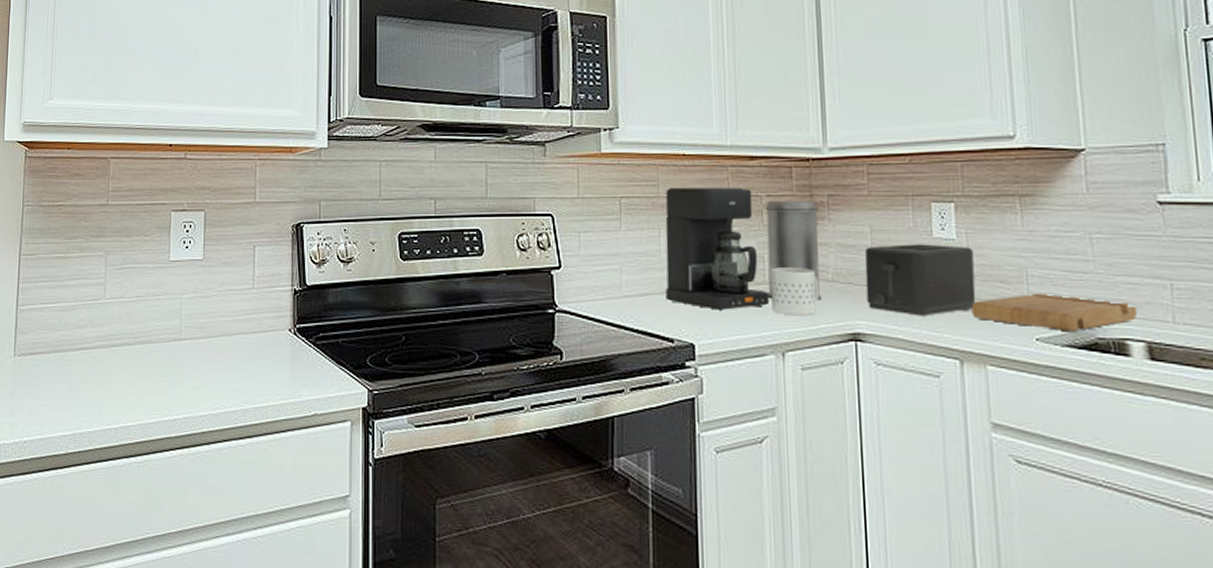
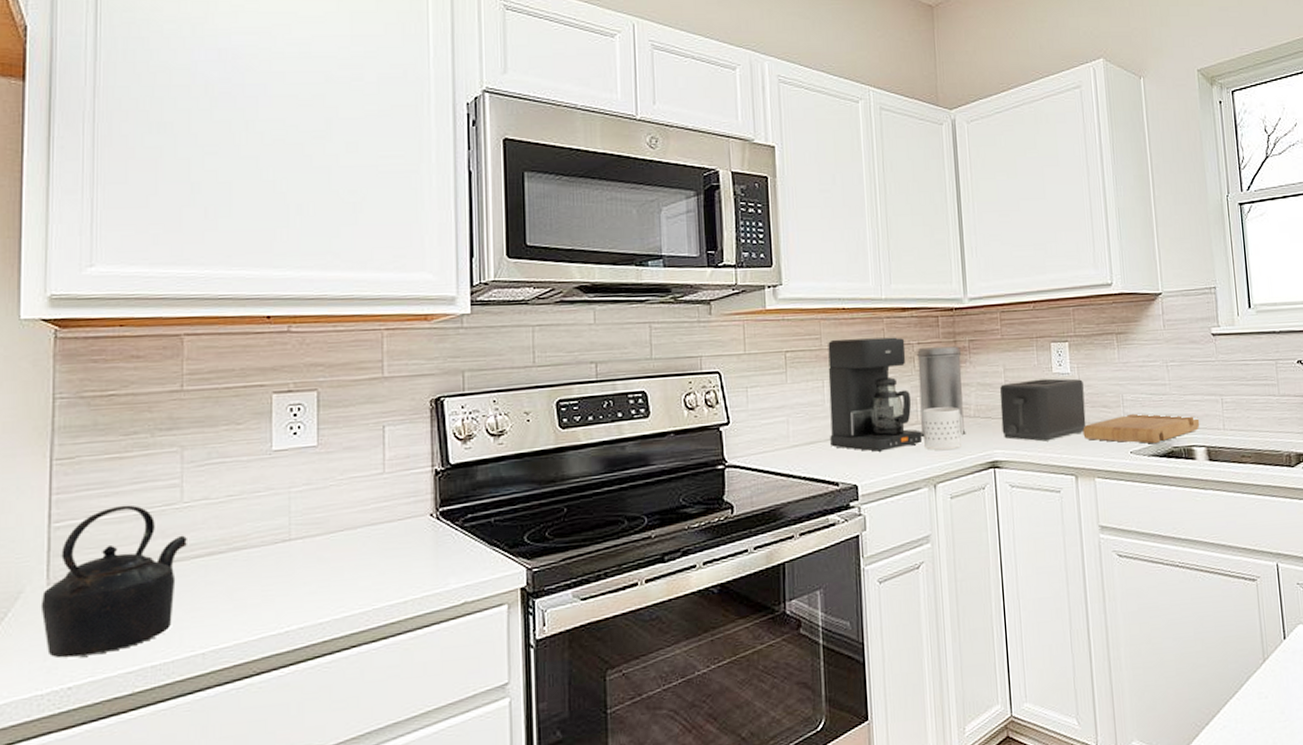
kettle: none [9,297,107,418] -> present [40,505,187,659]

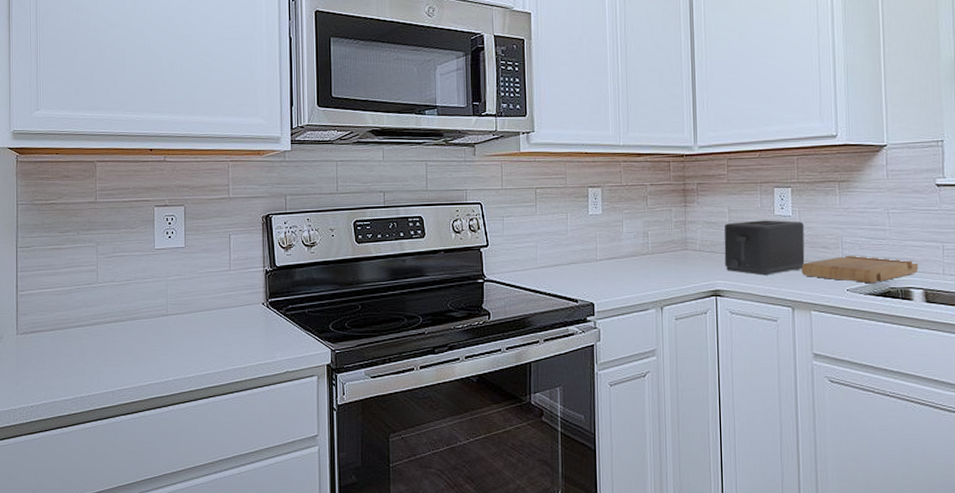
kettle: present [40,505,187,659] -> none [13,282,101,386]
coffee maker: present [828,337,923,452] -> none [571,178,652,276]
canister: present [917,346,966,436] -> none [650,188,691,266]
mug: present [922,406,963,451] -> none [653,241,689,278]

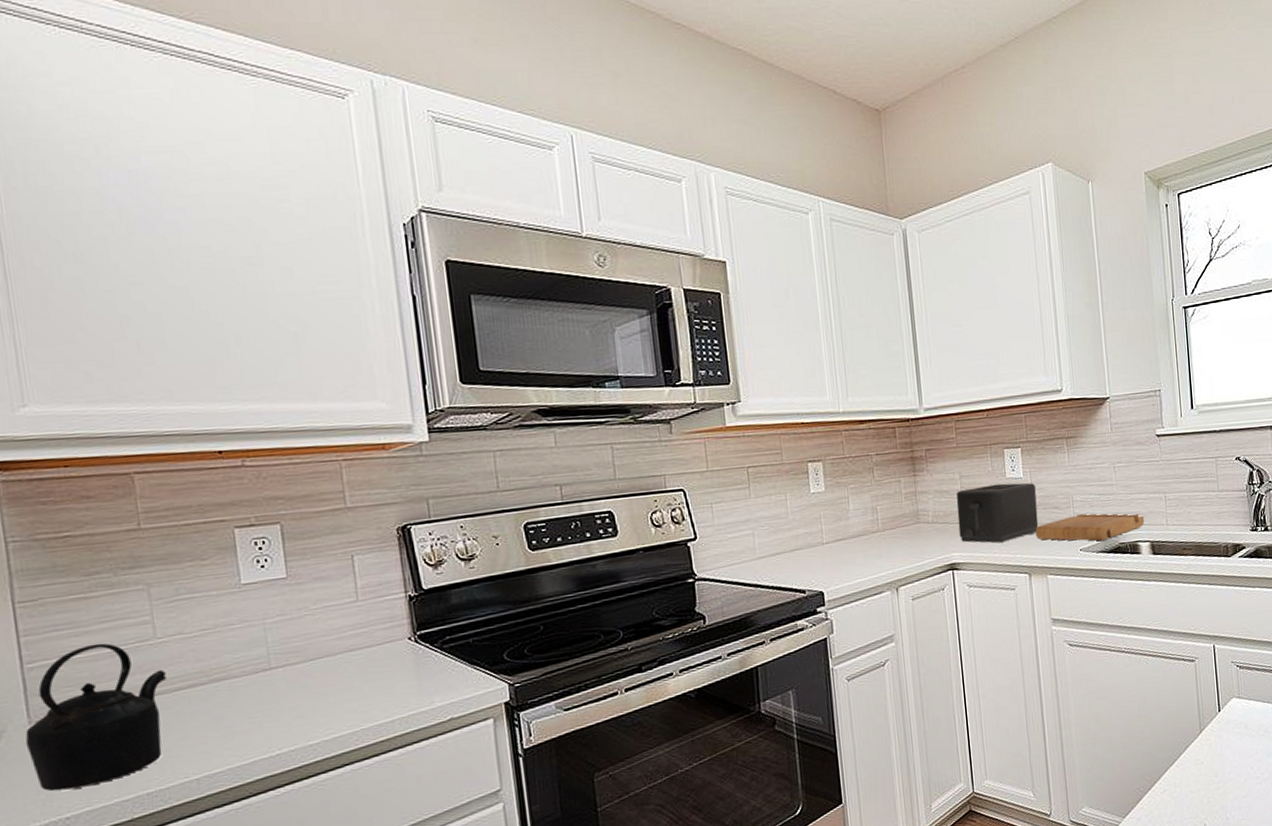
kettle: none [13,282,101,386] -> present [25,643,167,792]

